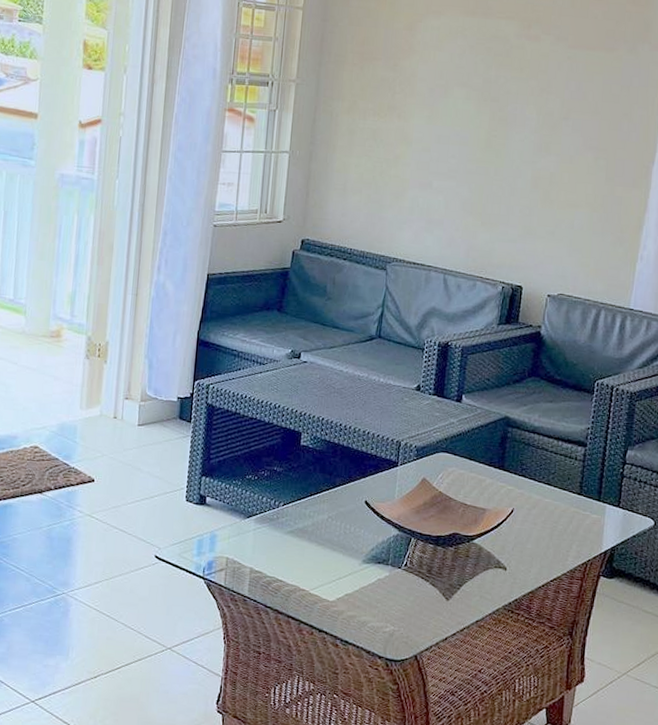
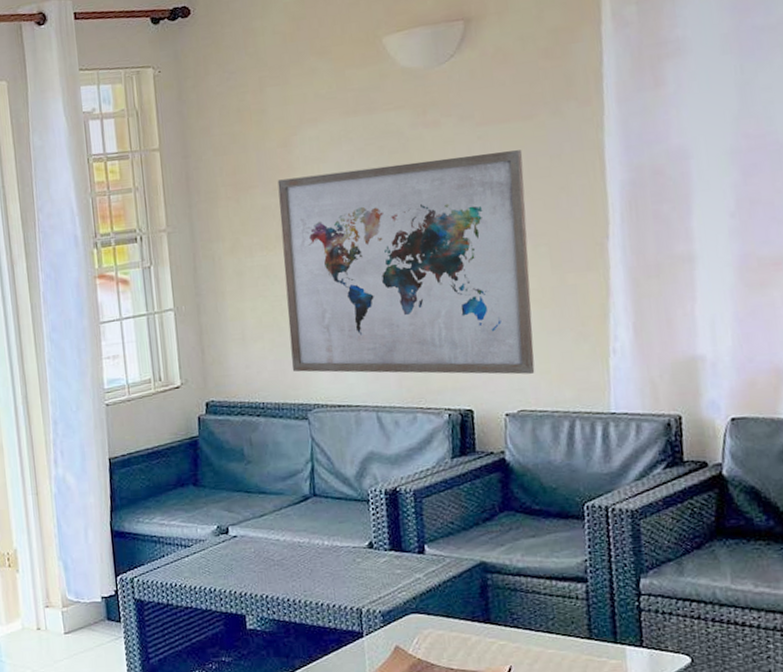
wall art: none [380,58,601,265] -> present [277,150,535,375]

